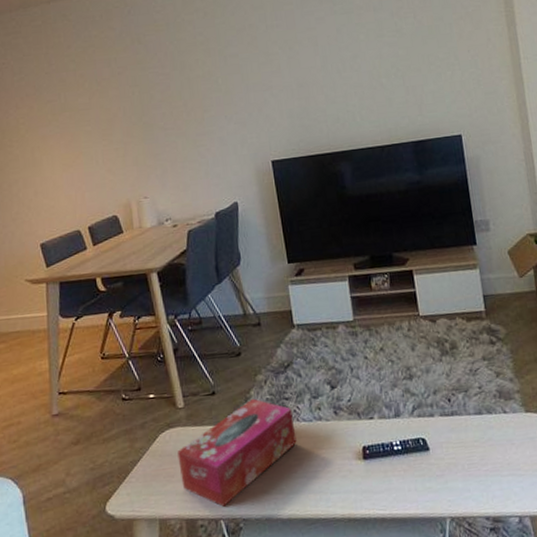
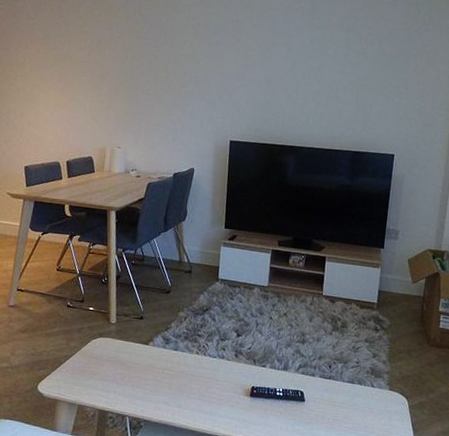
tissue box: present [177,398,297,507] -> none [101,329,202,407]

